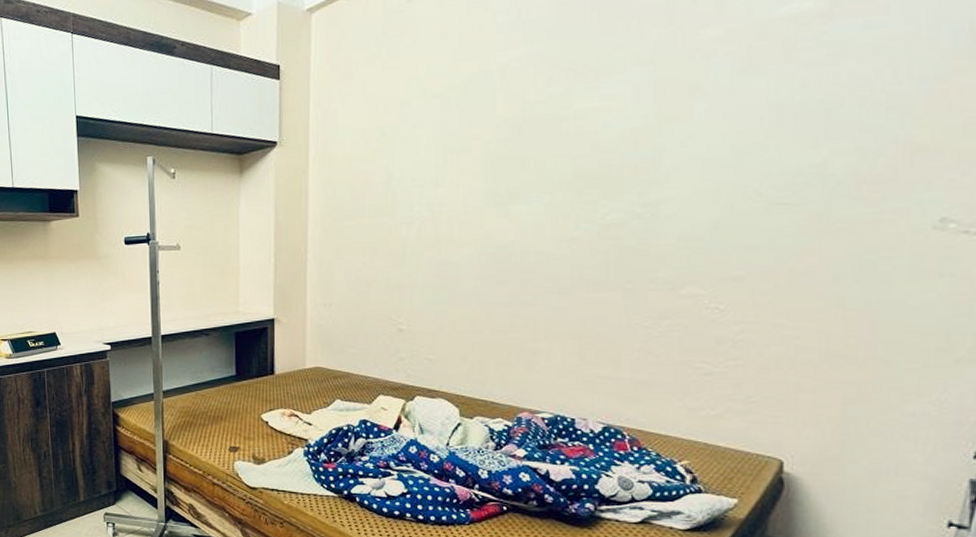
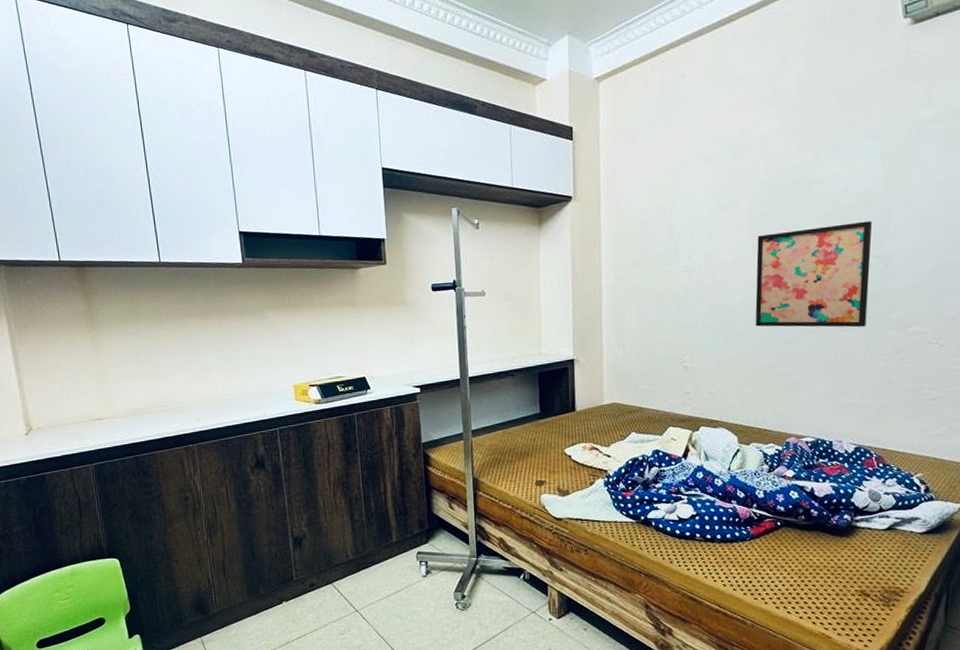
wall art: none [485,163,638,288] -> present [755,221,873,328]

